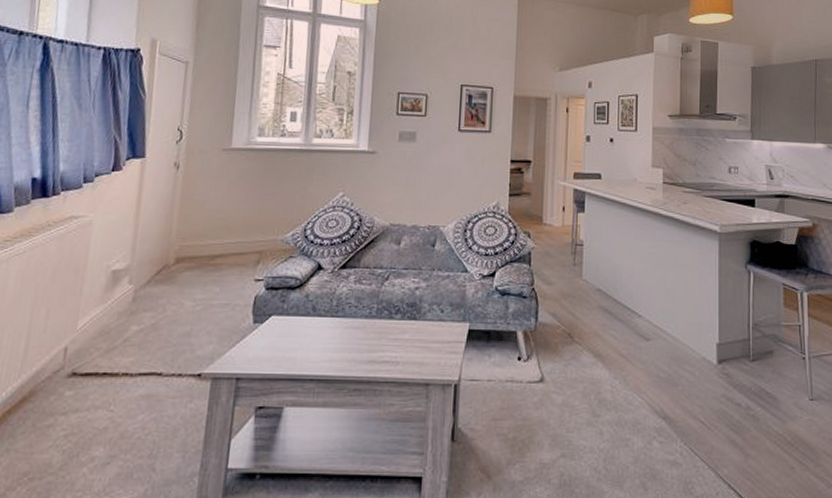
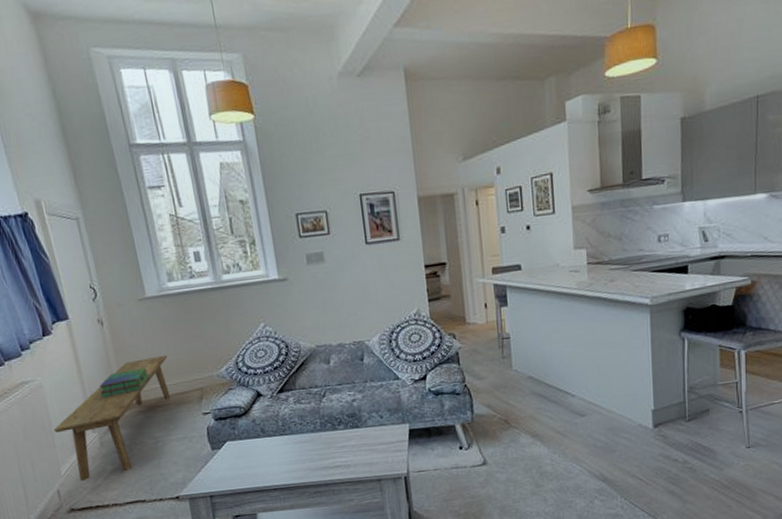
bench: none [86,210,235,341] -> present [53,355,171,482]
stack of books: none [151,219,211,248] -> present [99,367,150,399]

